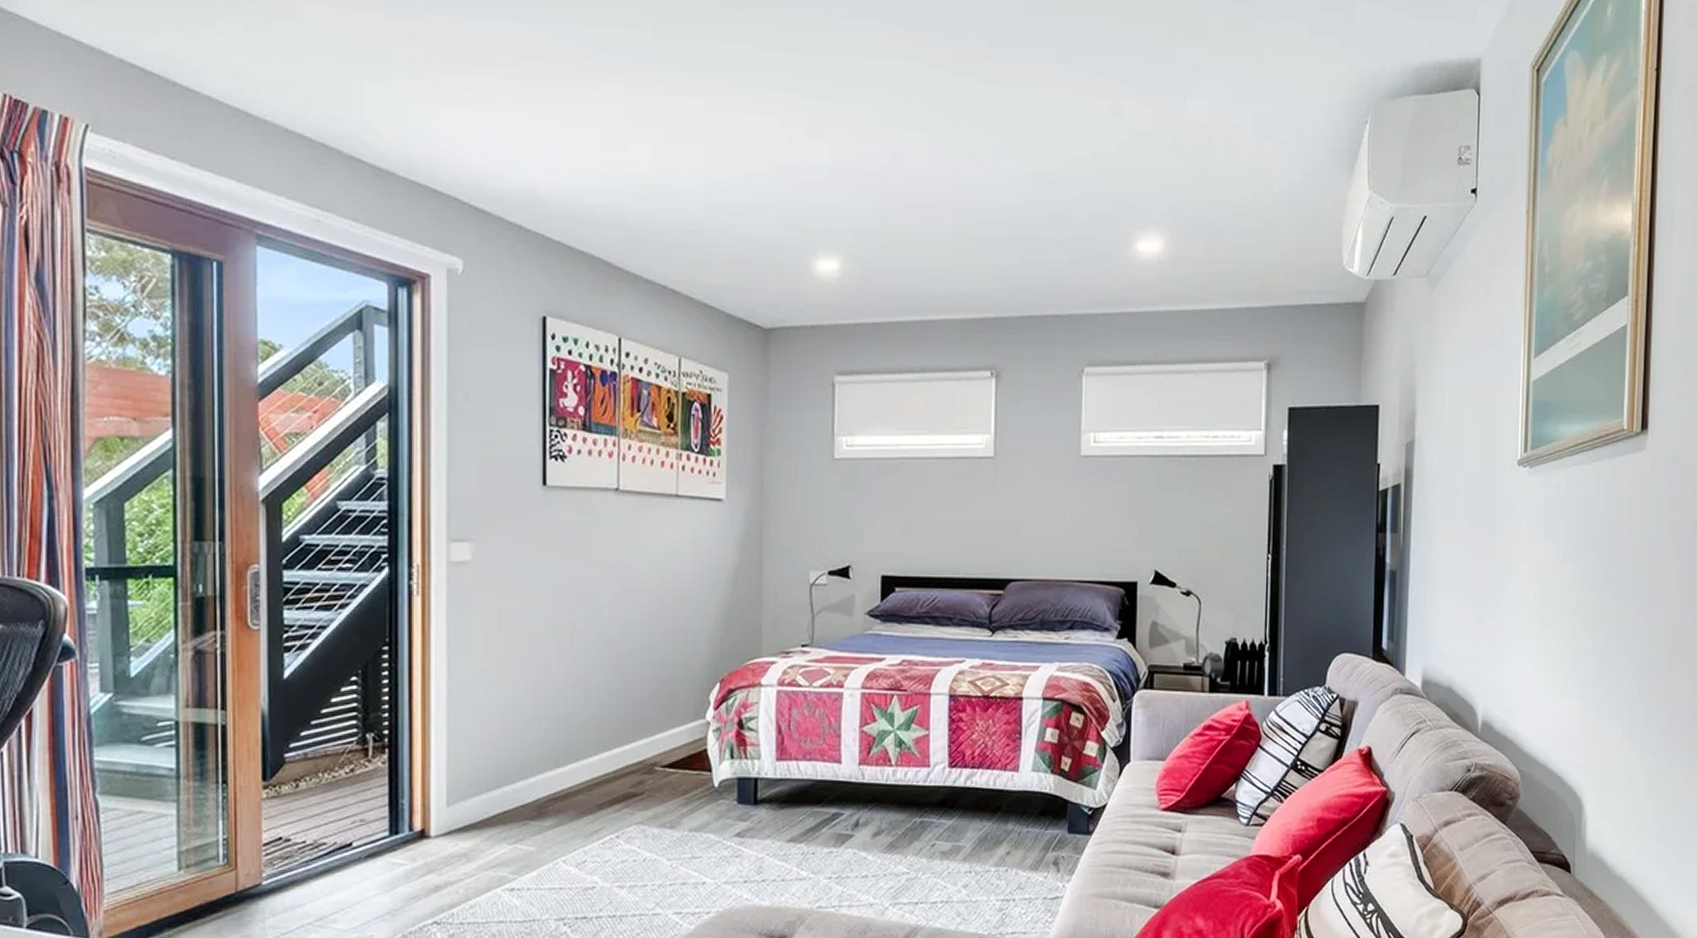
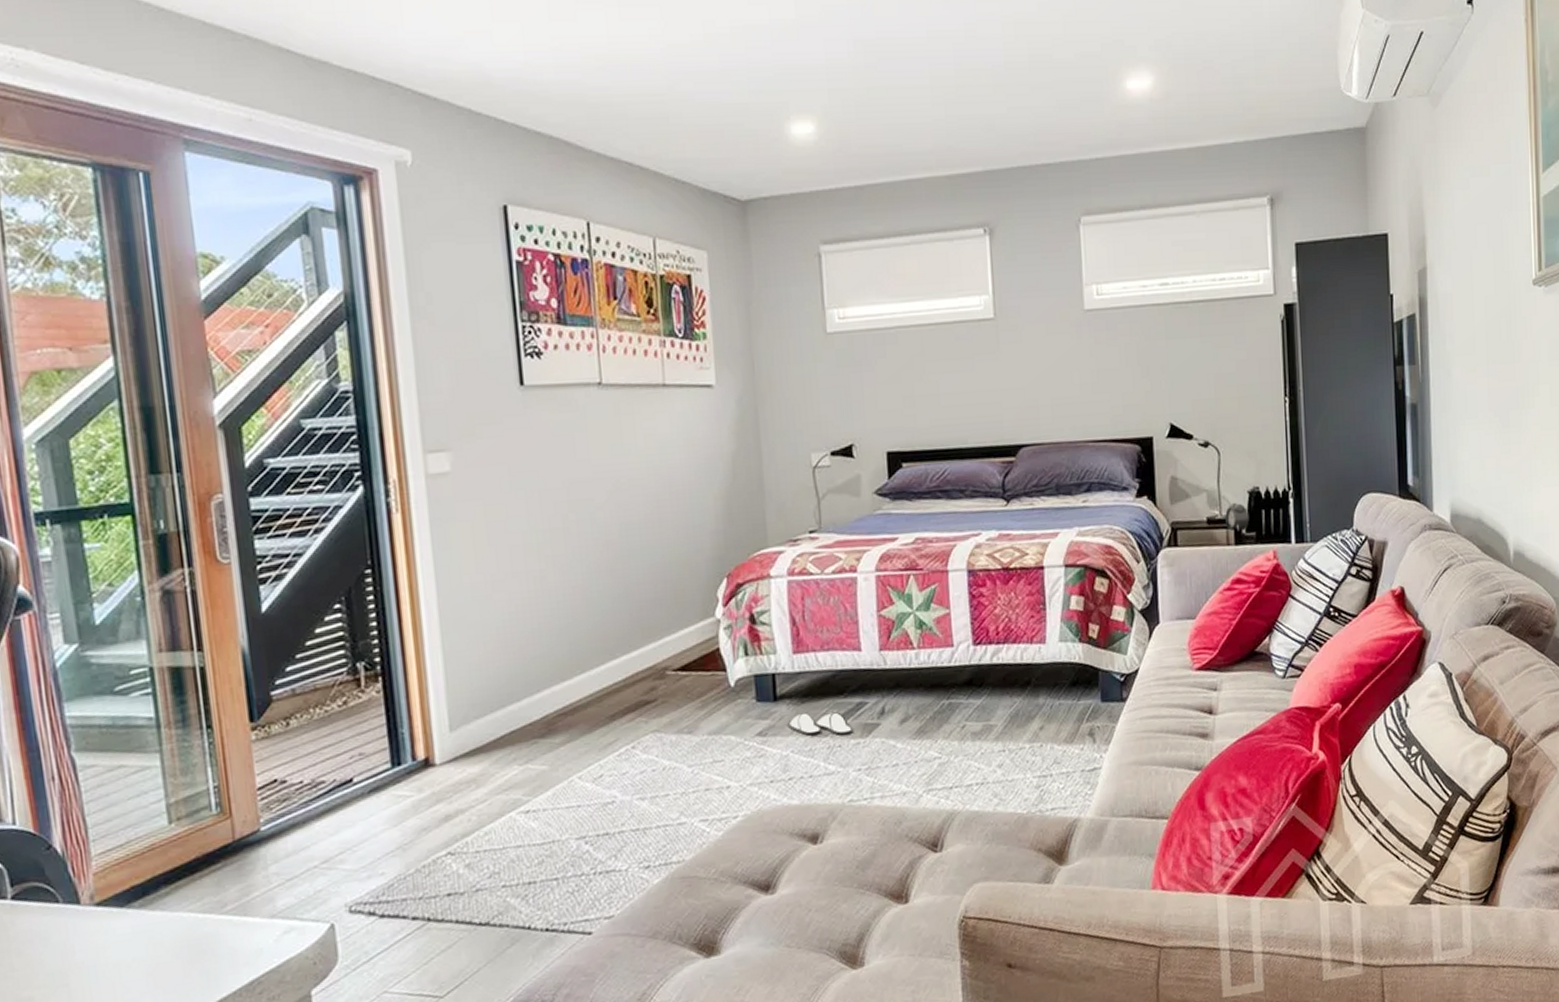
slippers: none [766,818,828,843] -> present [788,712,854,736]

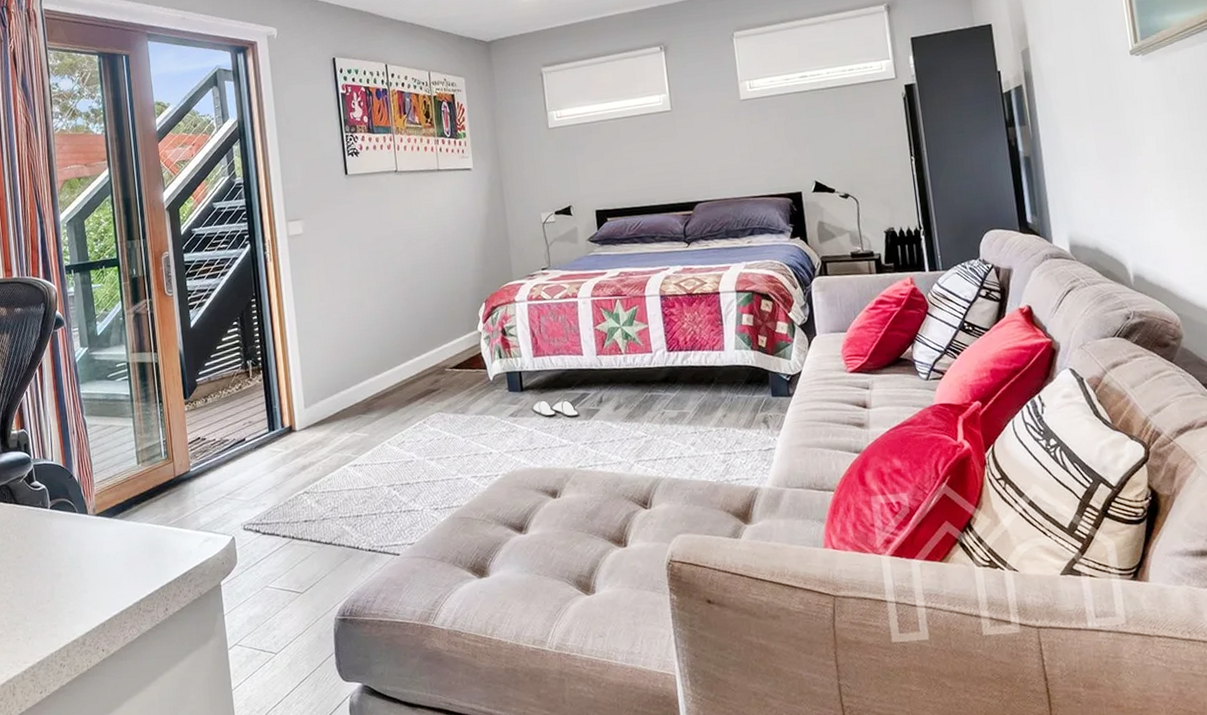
alarm clock: present [1225,502,1250,532] -> none [866,240,888,263]

